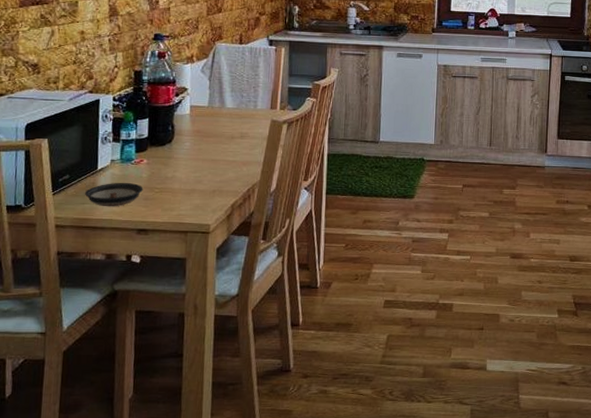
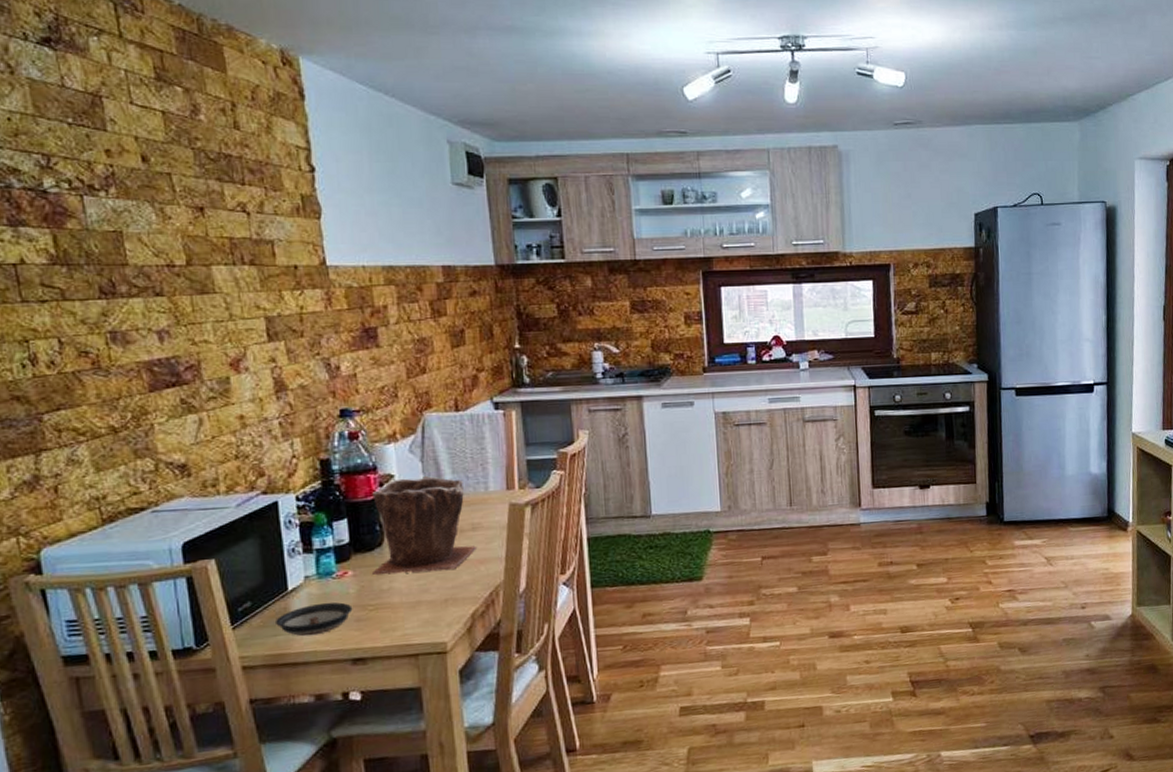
plant pot: none [161,91,242,168] -> present [371,475,476,576]

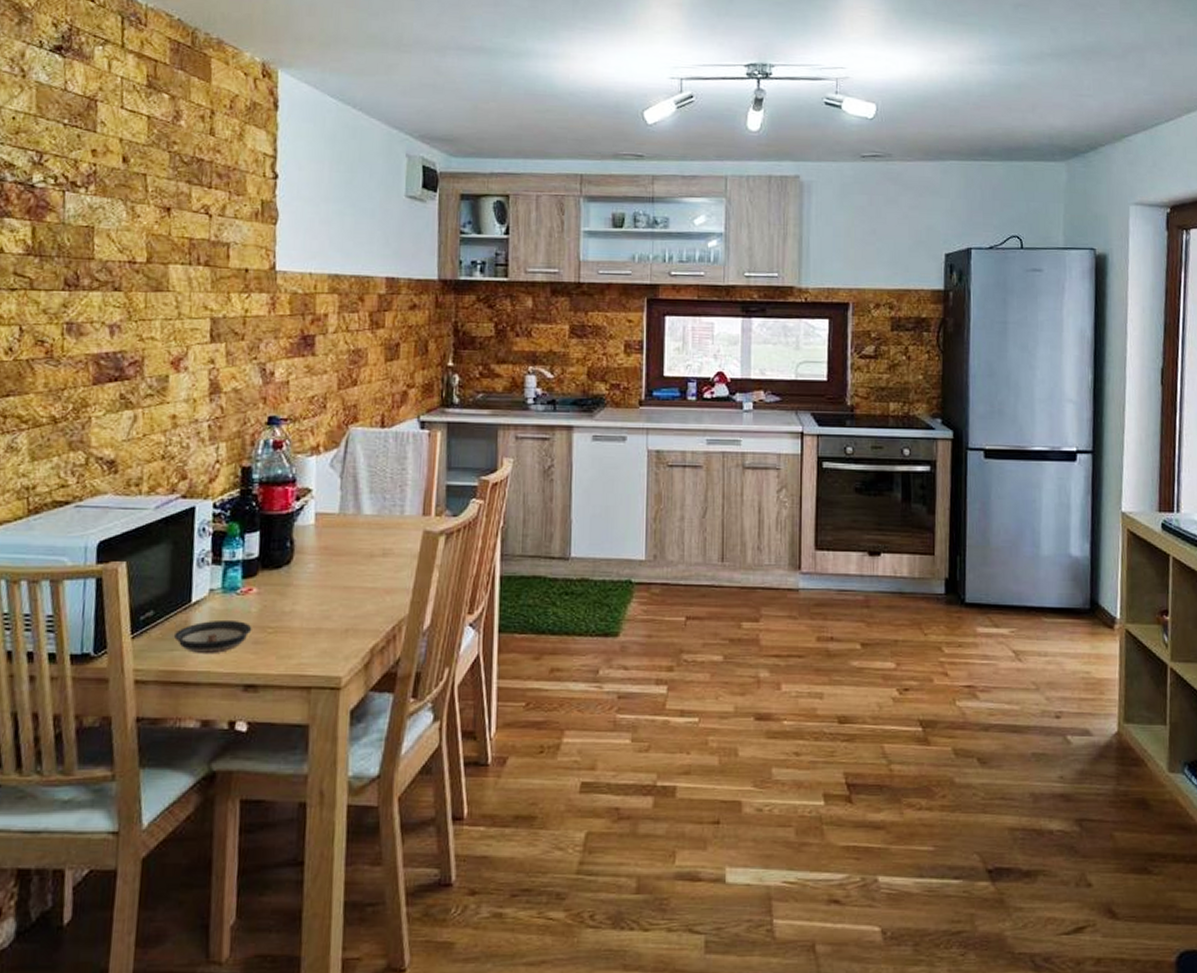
plant pot: present [371,475,476,576] -> none [275,492,384,598]

